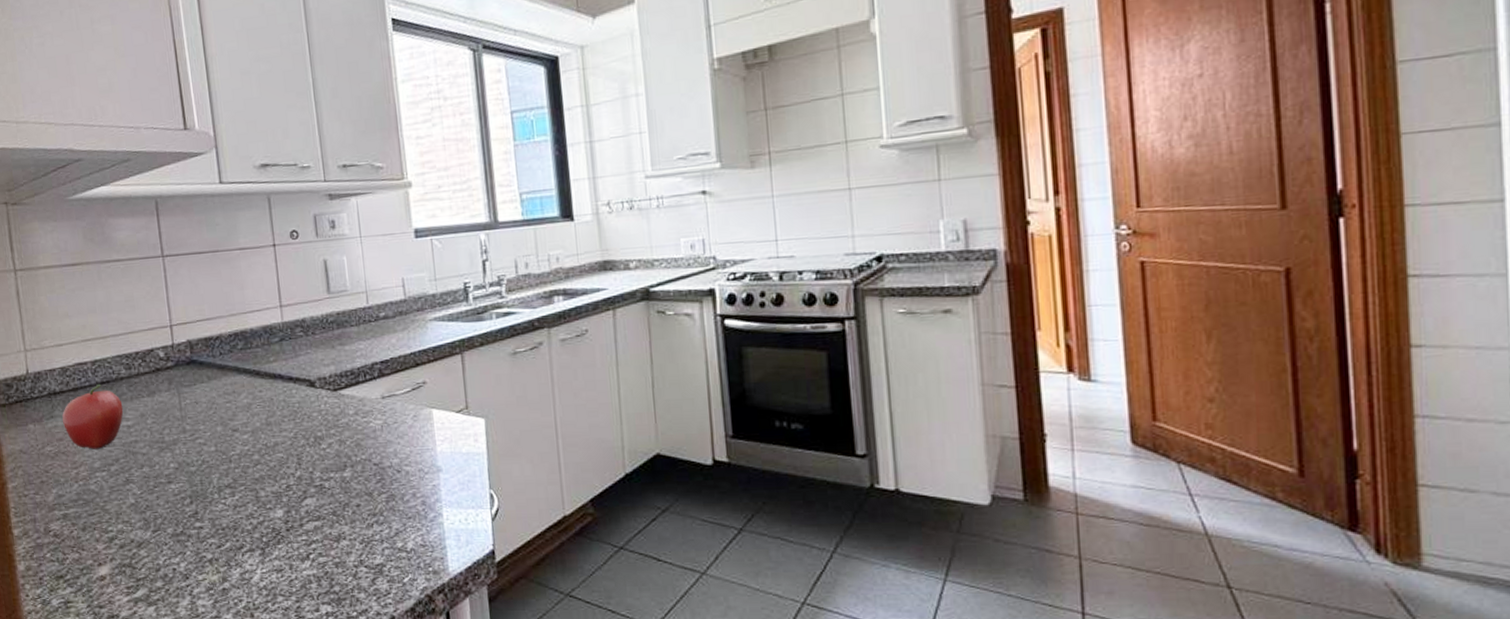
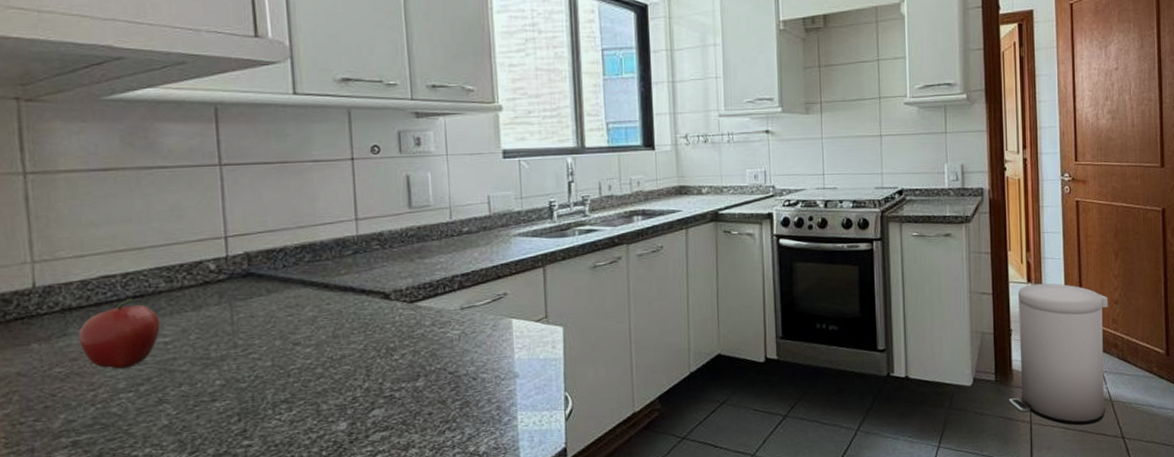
pedal bin: none [1044,373,1198,566] -> present [1008,283,1108,426]

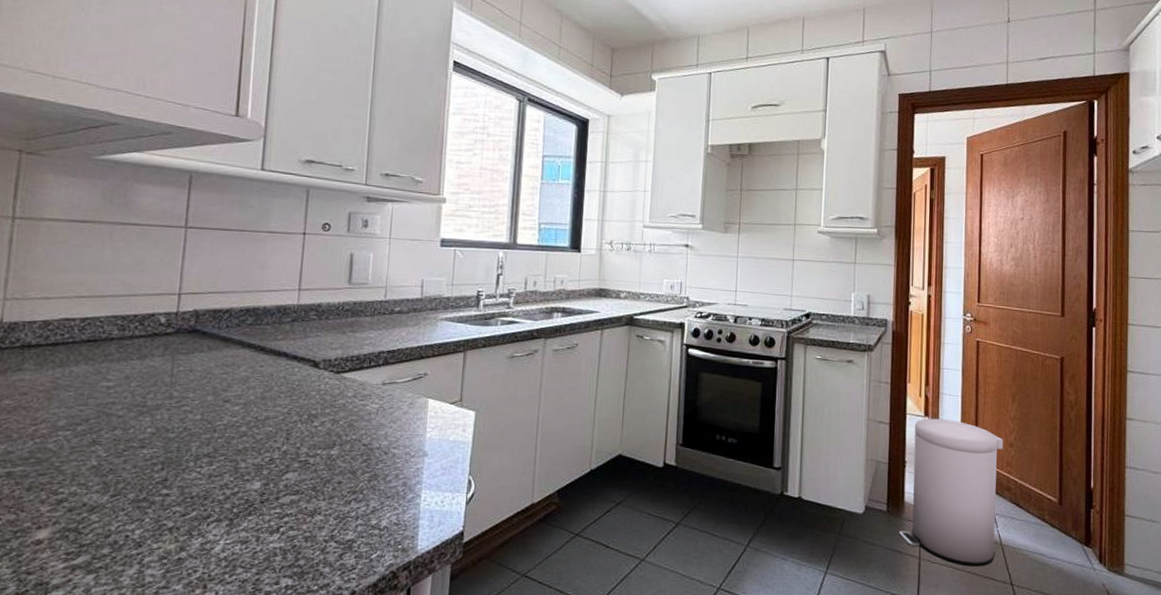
fruit: present [79,299,160,369] -> none [31,342,107,407]

